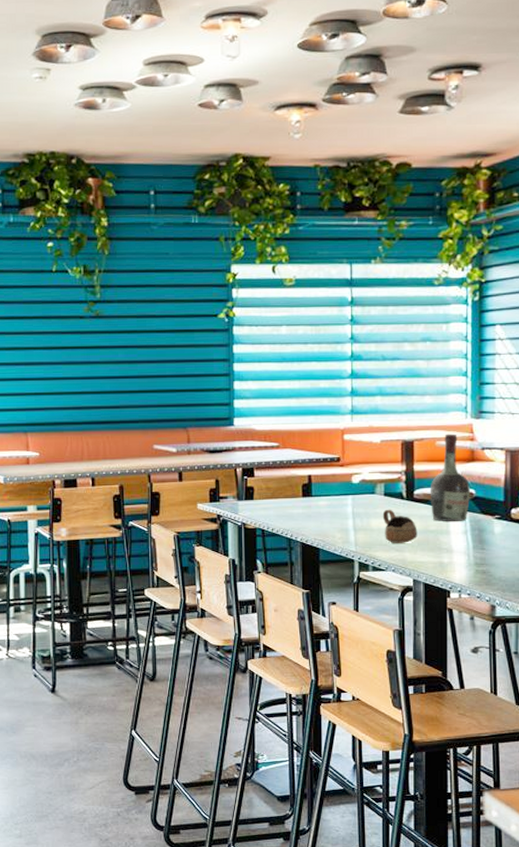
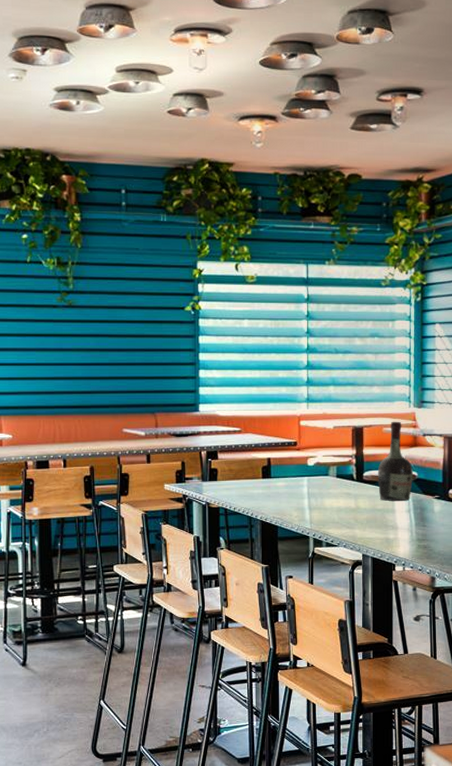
cup: present [382,509,417,543] -> none [335,489,366,521]

